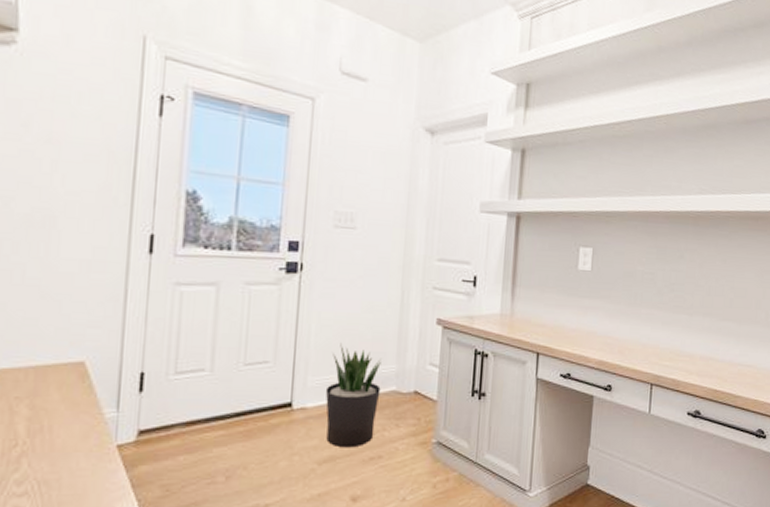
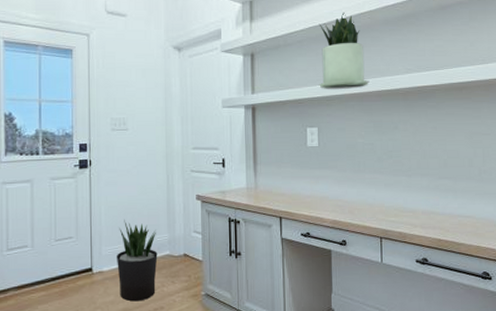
planter: none [598,113,658,206] -> present [318,13,370,90]

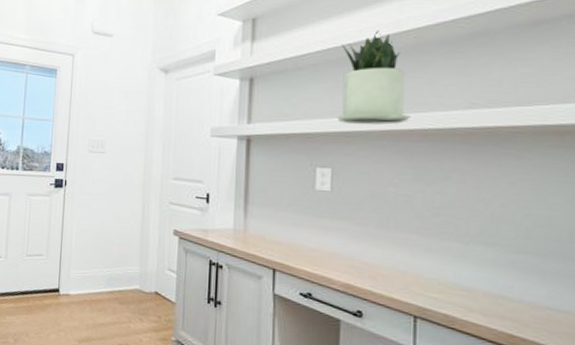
planter: present [116,219,158,302] -> none [83,244,127,333]

